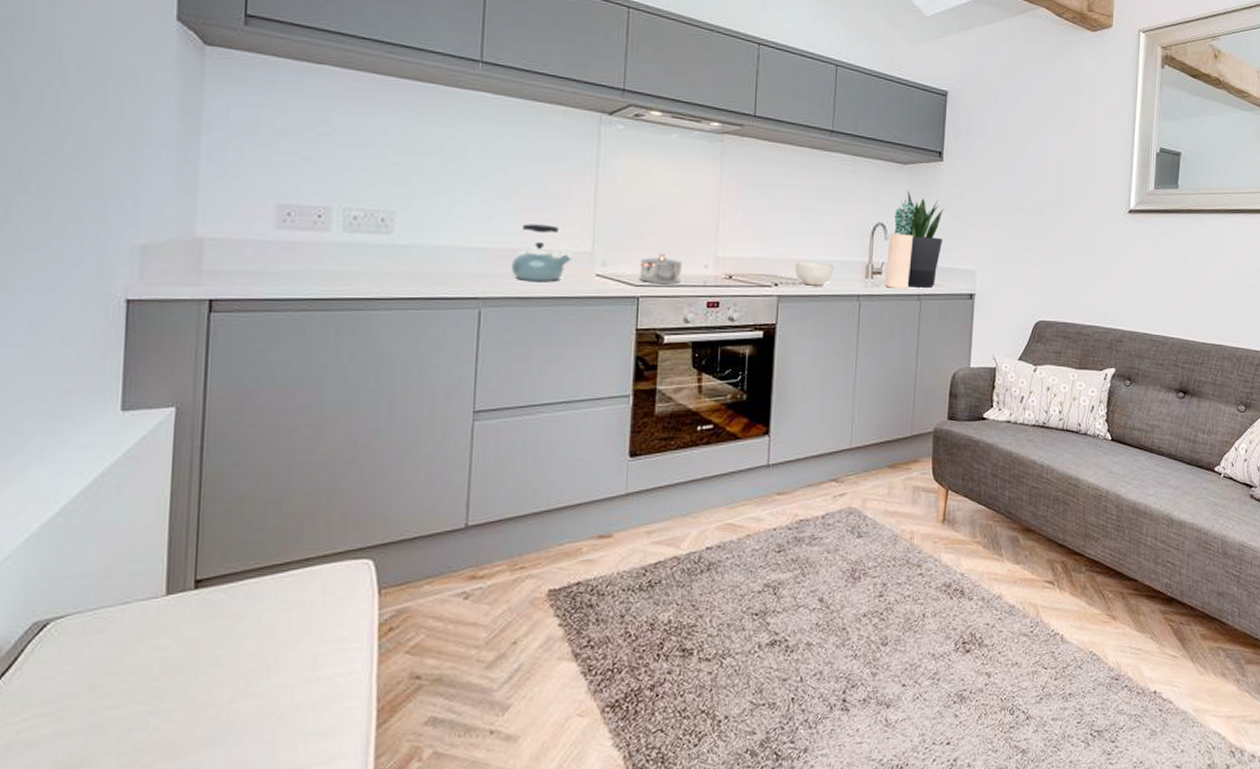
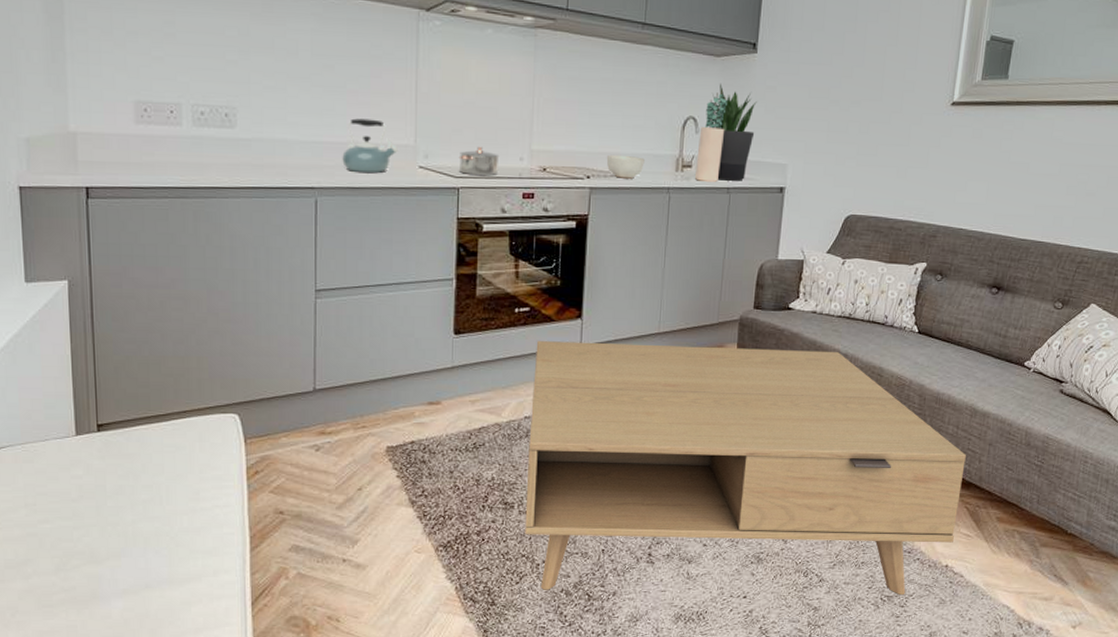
coffee table: none [705,461,1166,752] -> present [525,341,966,596]

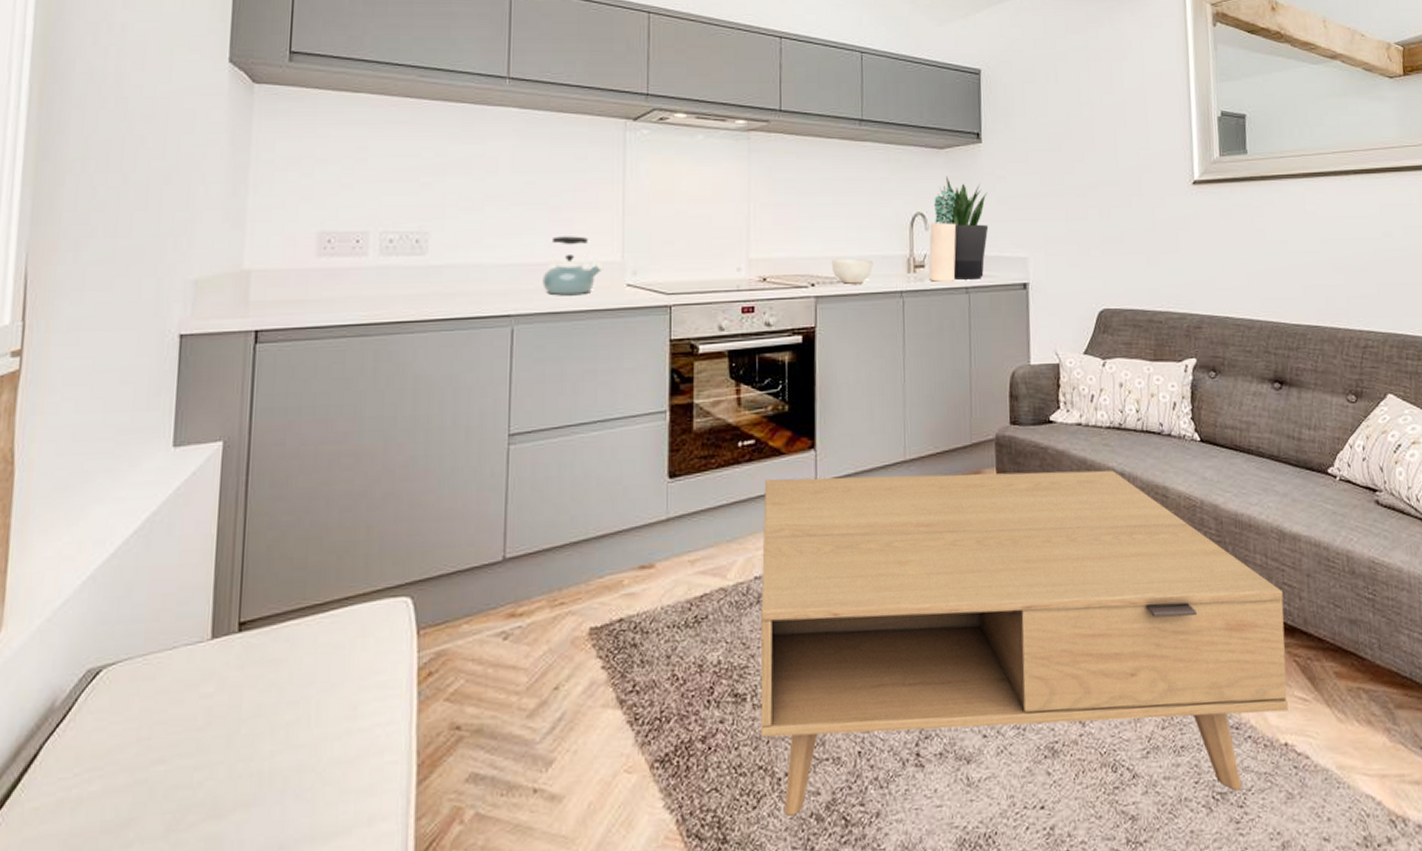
cooking pot: present [458,146,500,176] -> none [670,258,715,291]

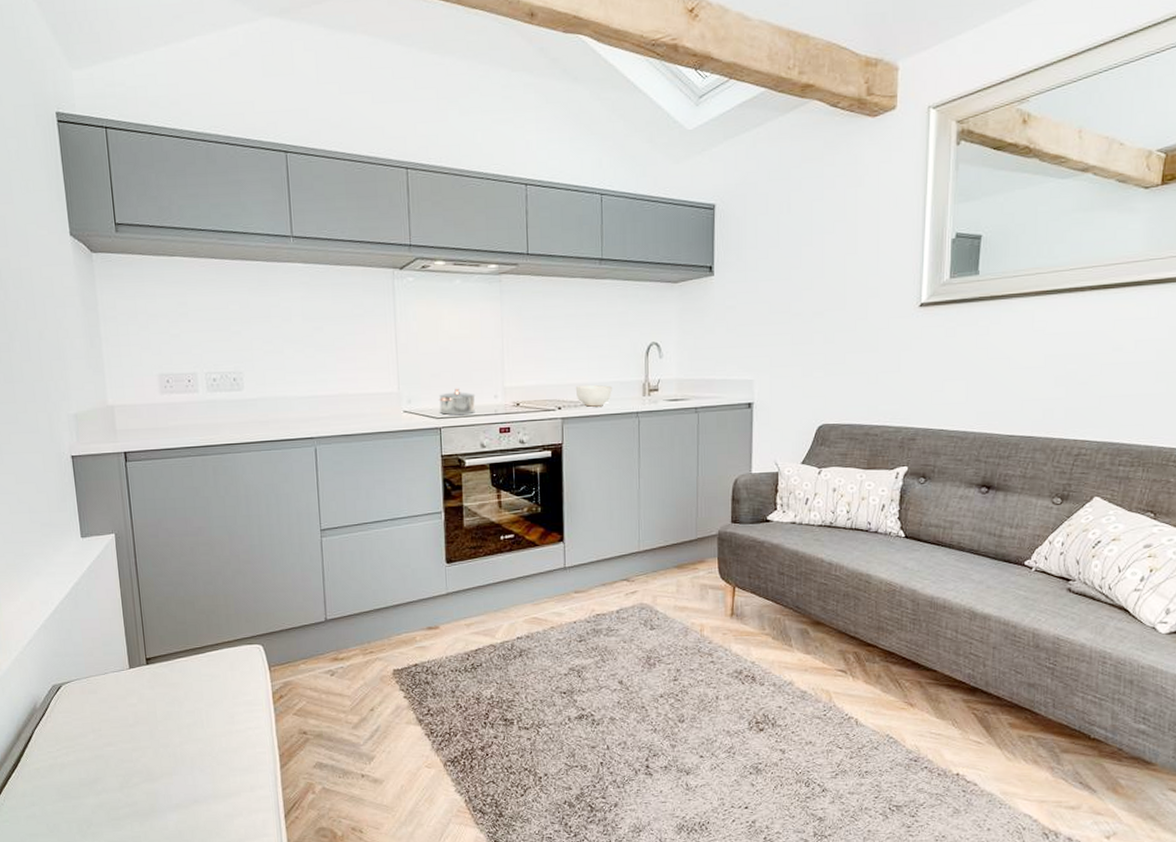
kettle: present [542,236,605,296] -> none [335,372,385,422]
cooking pot: none [670,258,715,291] -> present [438,388,476,416]
coffee table: present [760,470,1288,816] -> none [522,560,969,805]
vase: present [928,183,957,283] -> none [661,314,689,404]
planter: present [939,176,989,280] -> none [673,308,718,401]

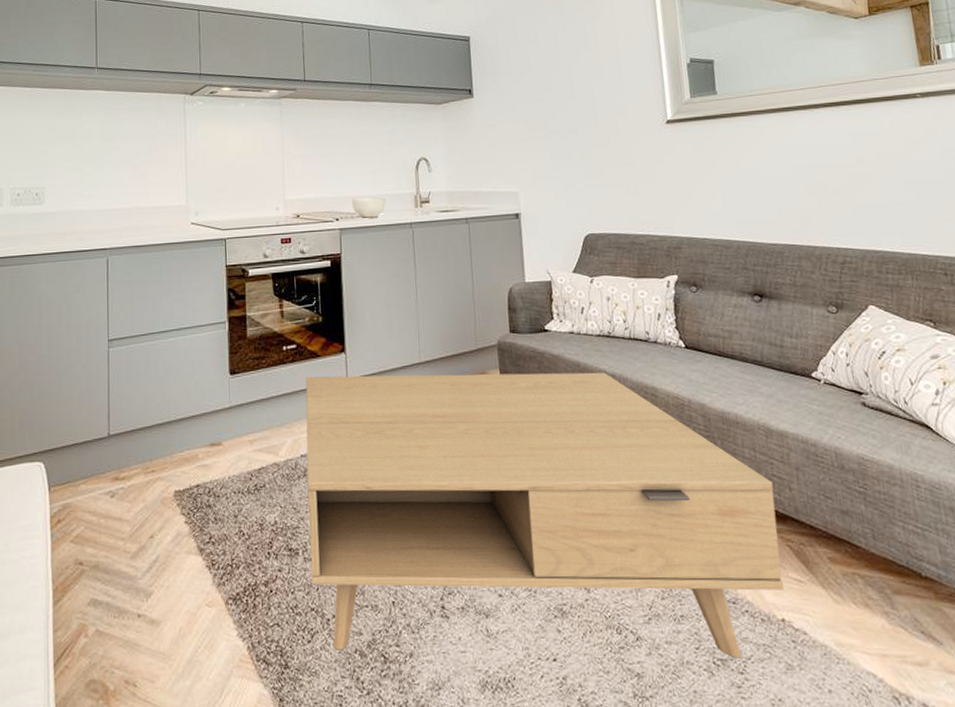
cooking pot: present [438,388,476,416] -> none [223,201,259,227]
coffee table: none [522,560,969,805] -> present [305,372,784,659]

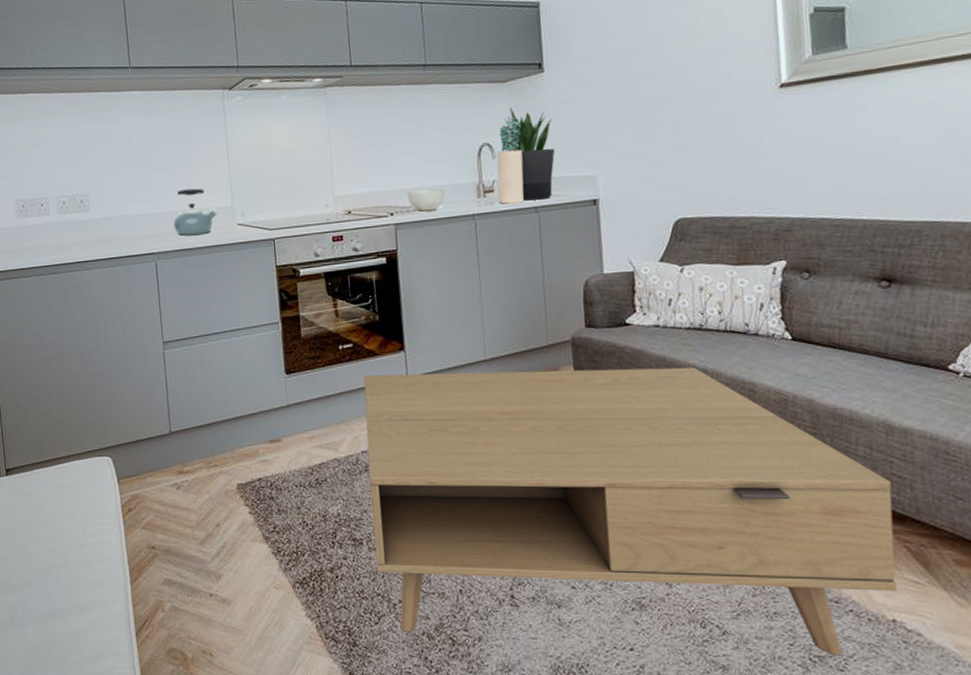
kettle: none [128,186,174,233] -> present [173,188,220,237]
vase: none [432,132,457,215] -> present [496,113,525,205]
planter: none [439,126,483,212] -> present [504,107,555,201]

